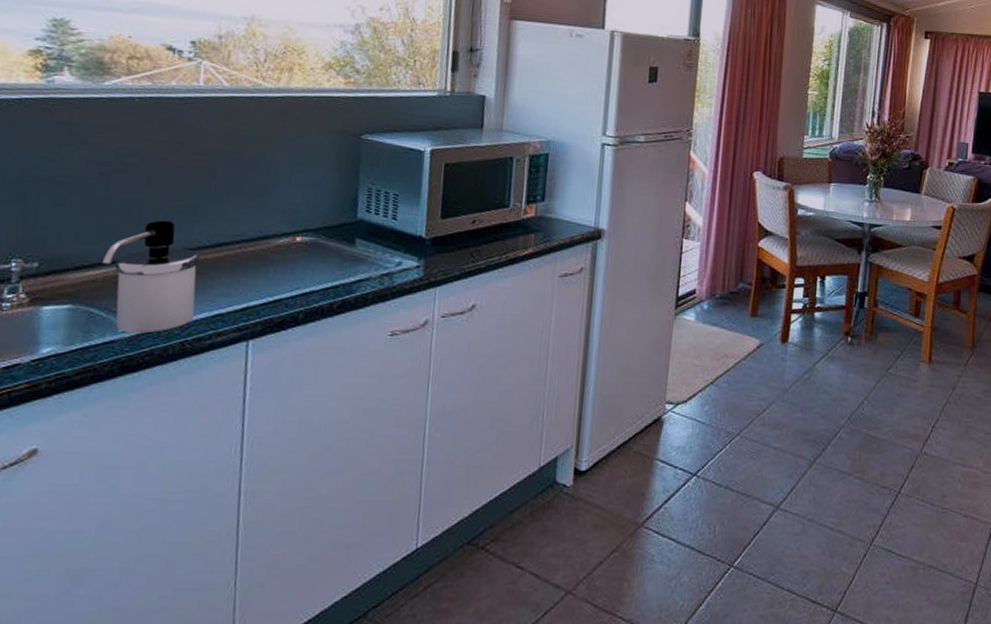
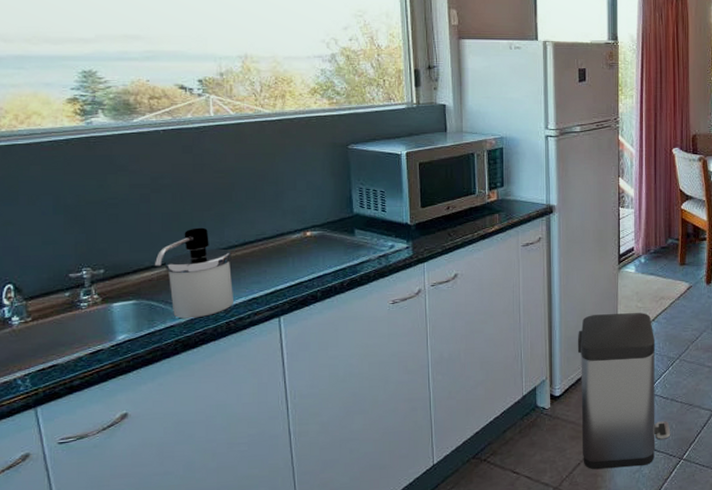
pedal bin: none [607,370,721,572] -> present [577,313,671,470]

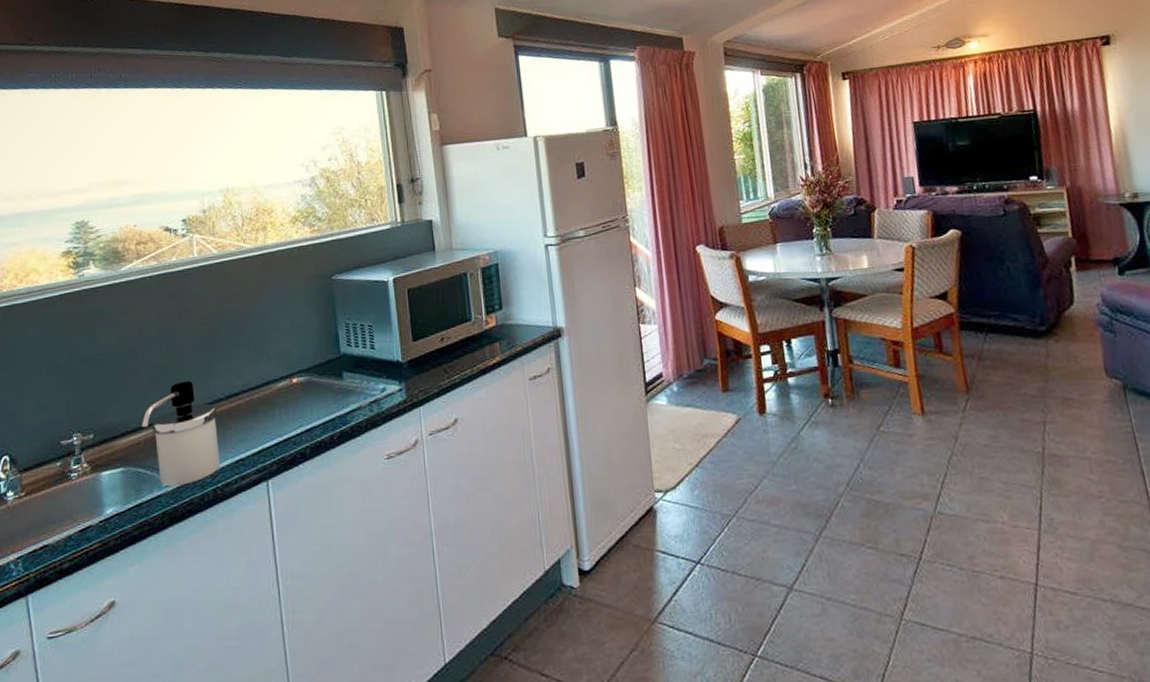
pedal bin: present [577,313,671,470] -> none [604,456,738,671]

